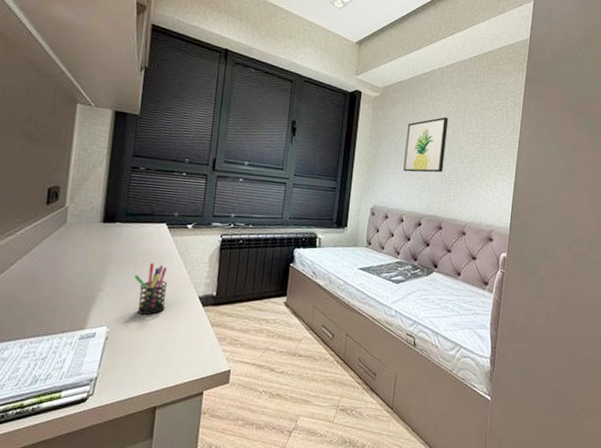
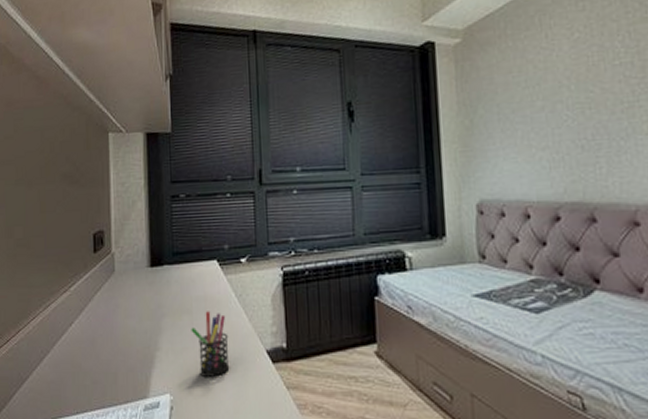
wall art: present [403,117,449,173] -> none [512,50,582,143]

